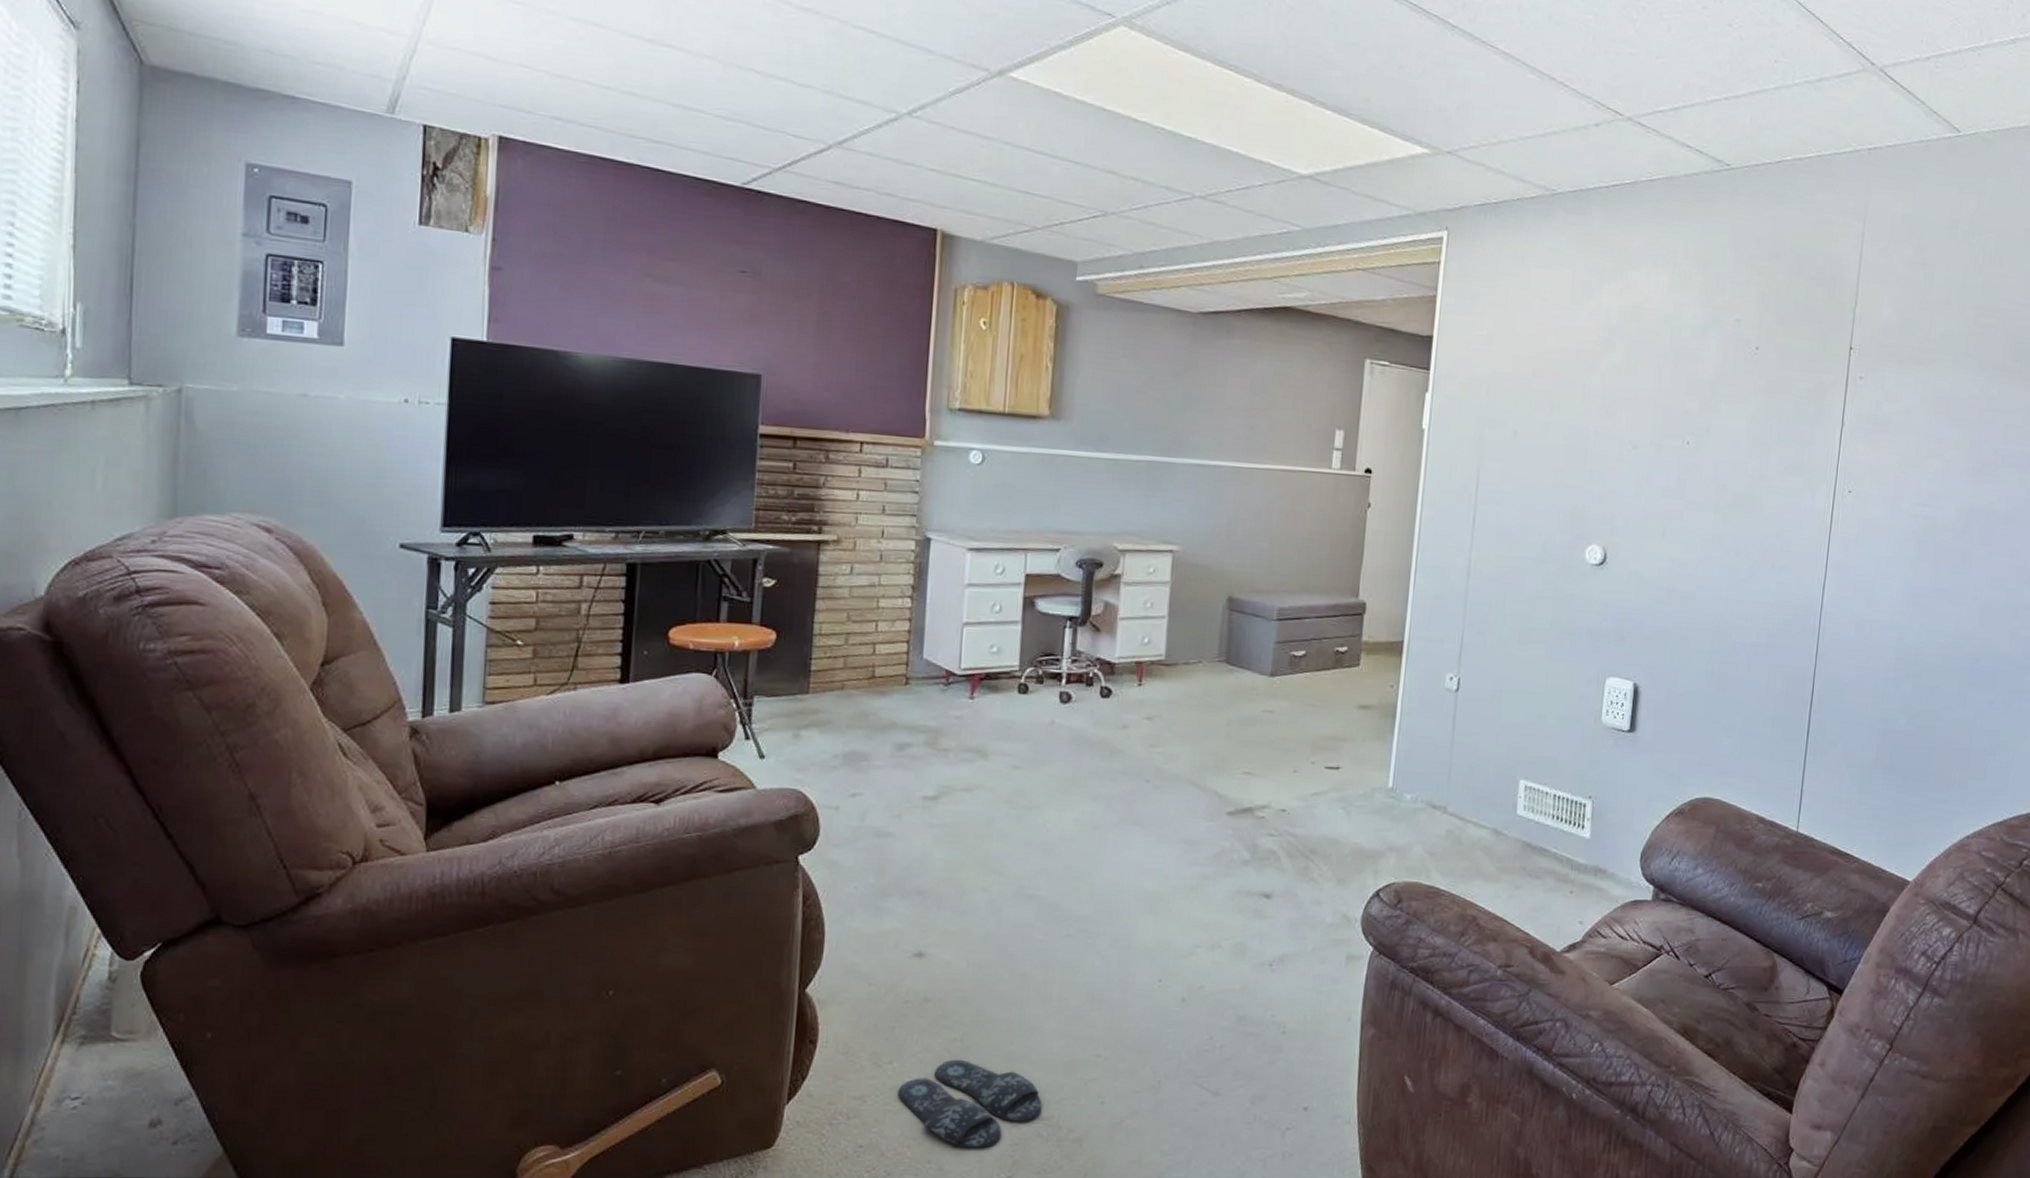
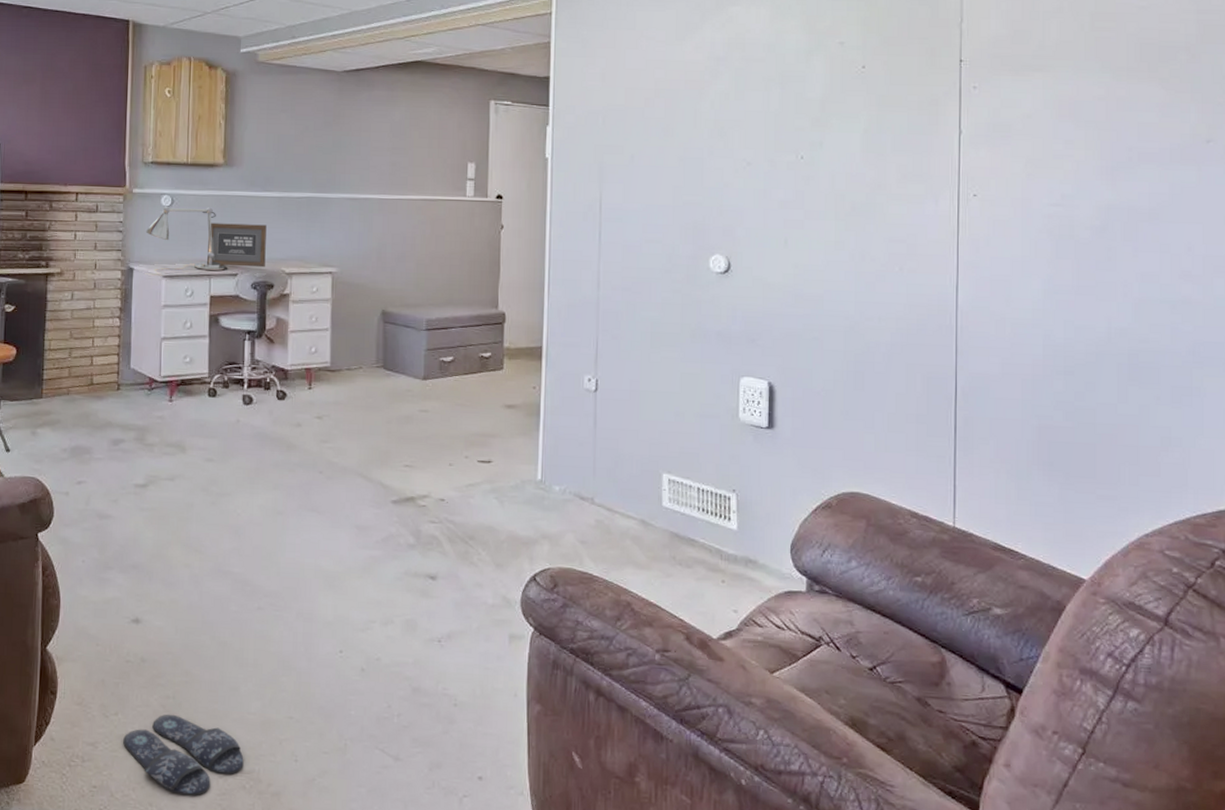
desk lamp: none [948,464,1048,545] -> present [145,207,227,271]
picture frame: none [1024,486,1098,542] -> present [207,223,267,267]

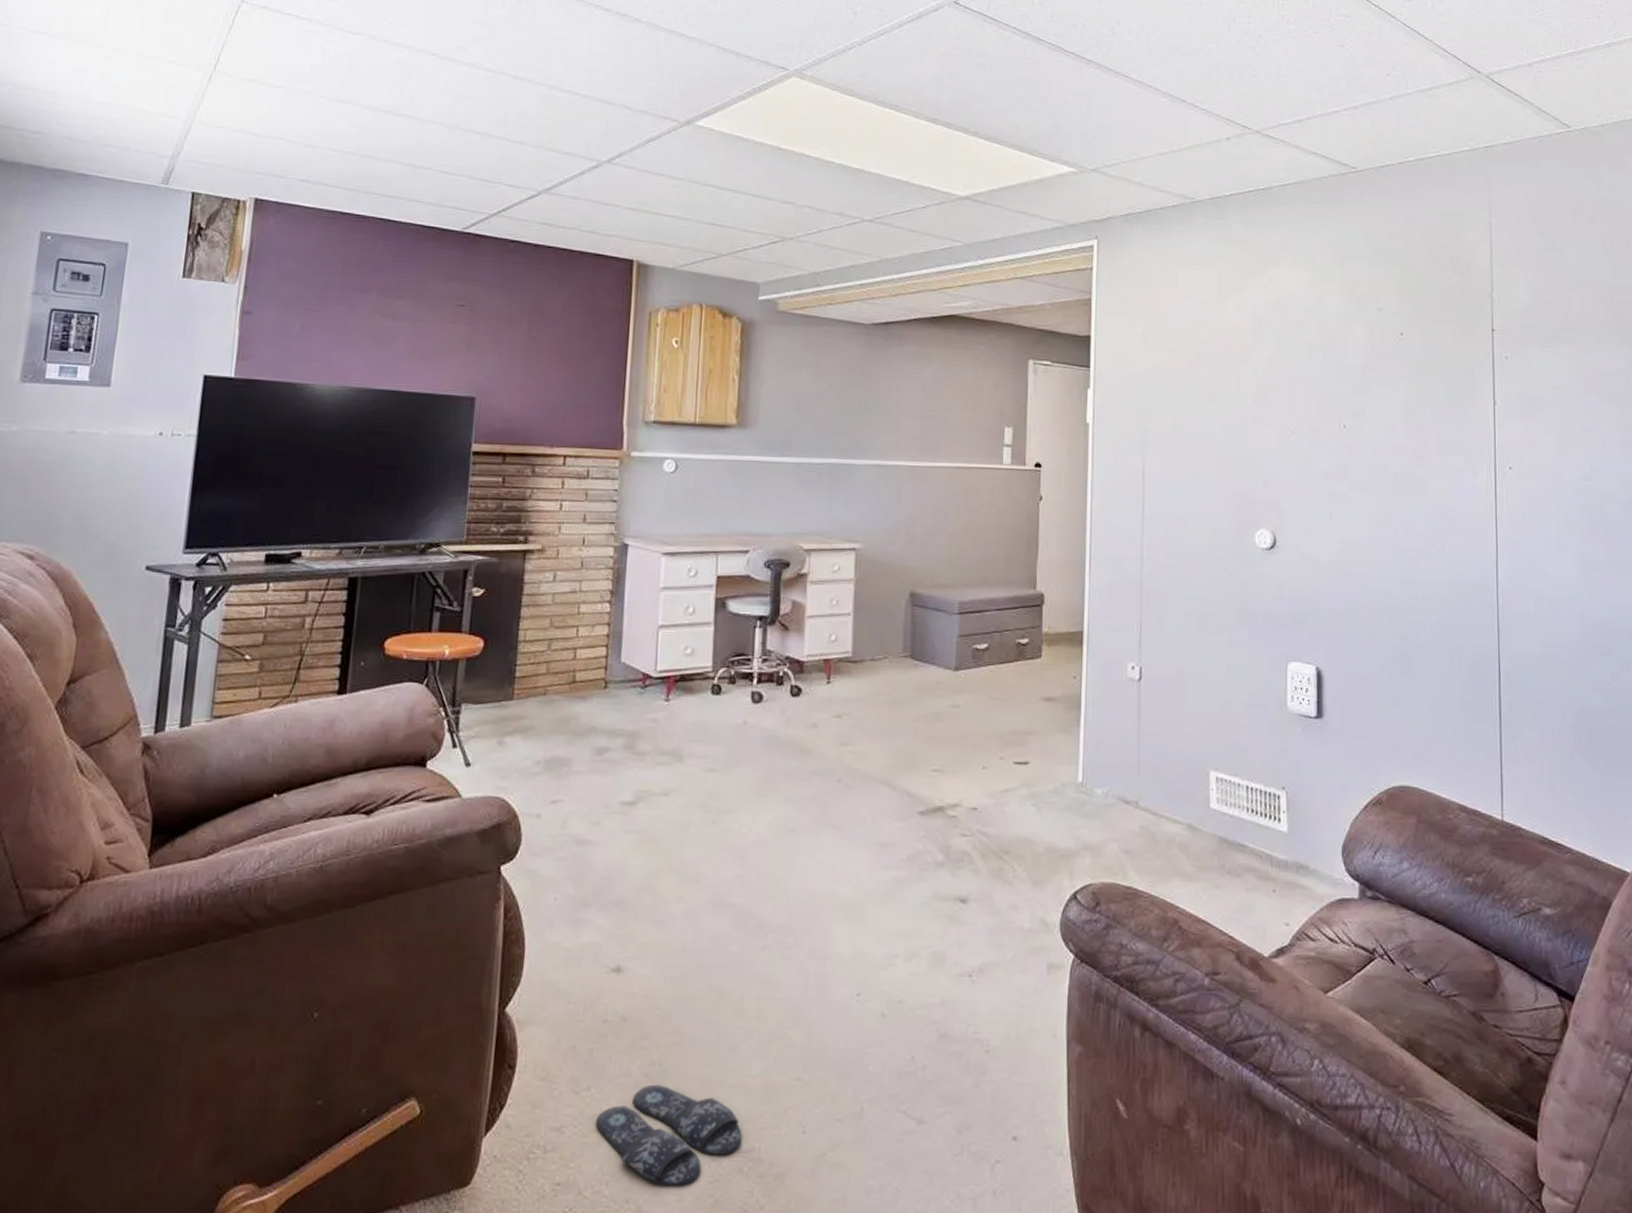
desk lamp: present [145,207,227,271] -> none [644,473,738,548]
picture frame: present [207,223,267,267] -> none [715,491,783,543]

